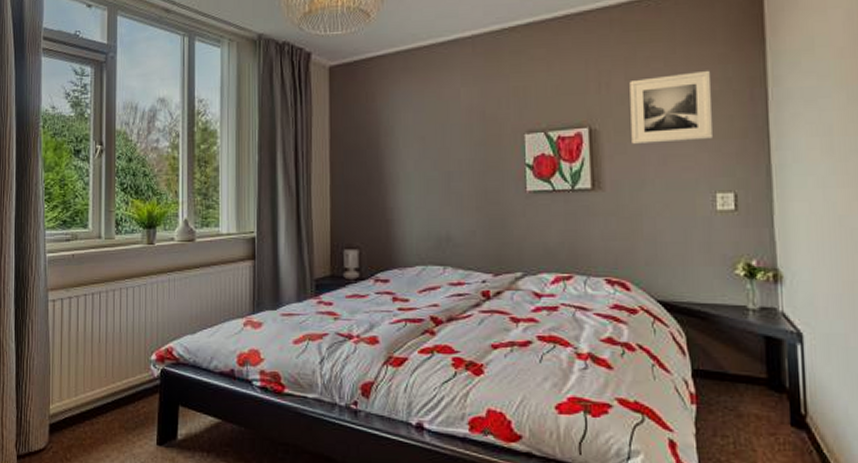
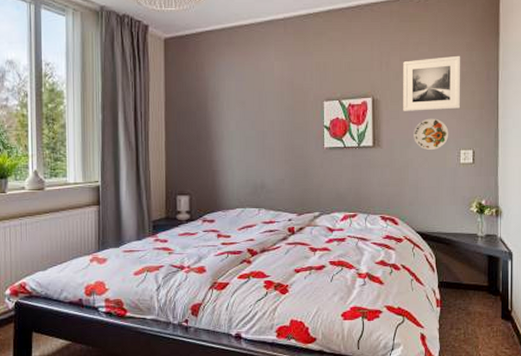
decorative plate: none [648,152,699,194] -> present [414,118,449,151]

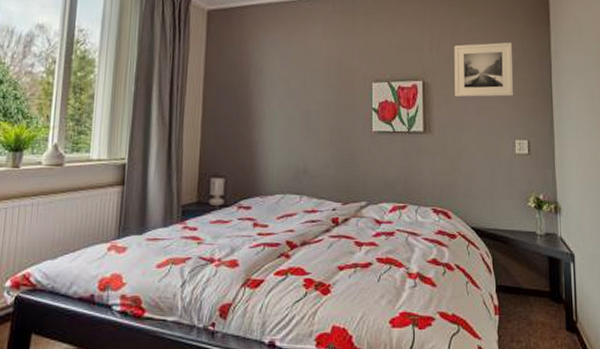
decorative plate: present [414,118,449,151] -> none [466,105,503,139]

